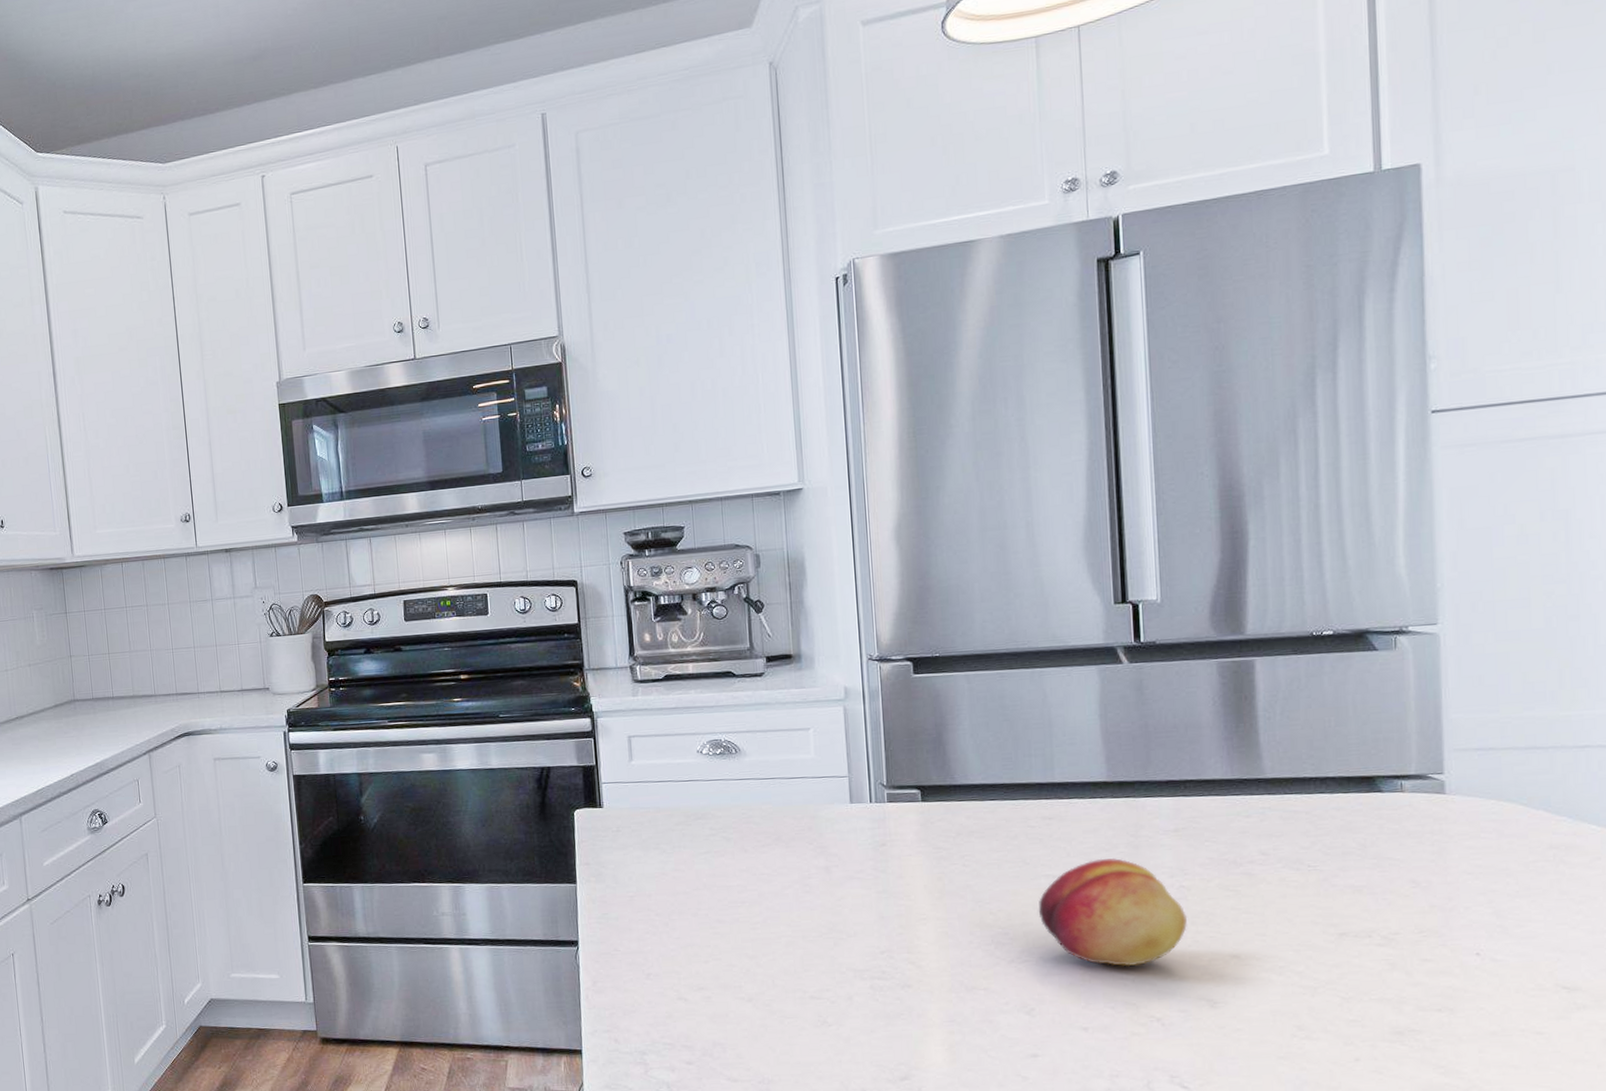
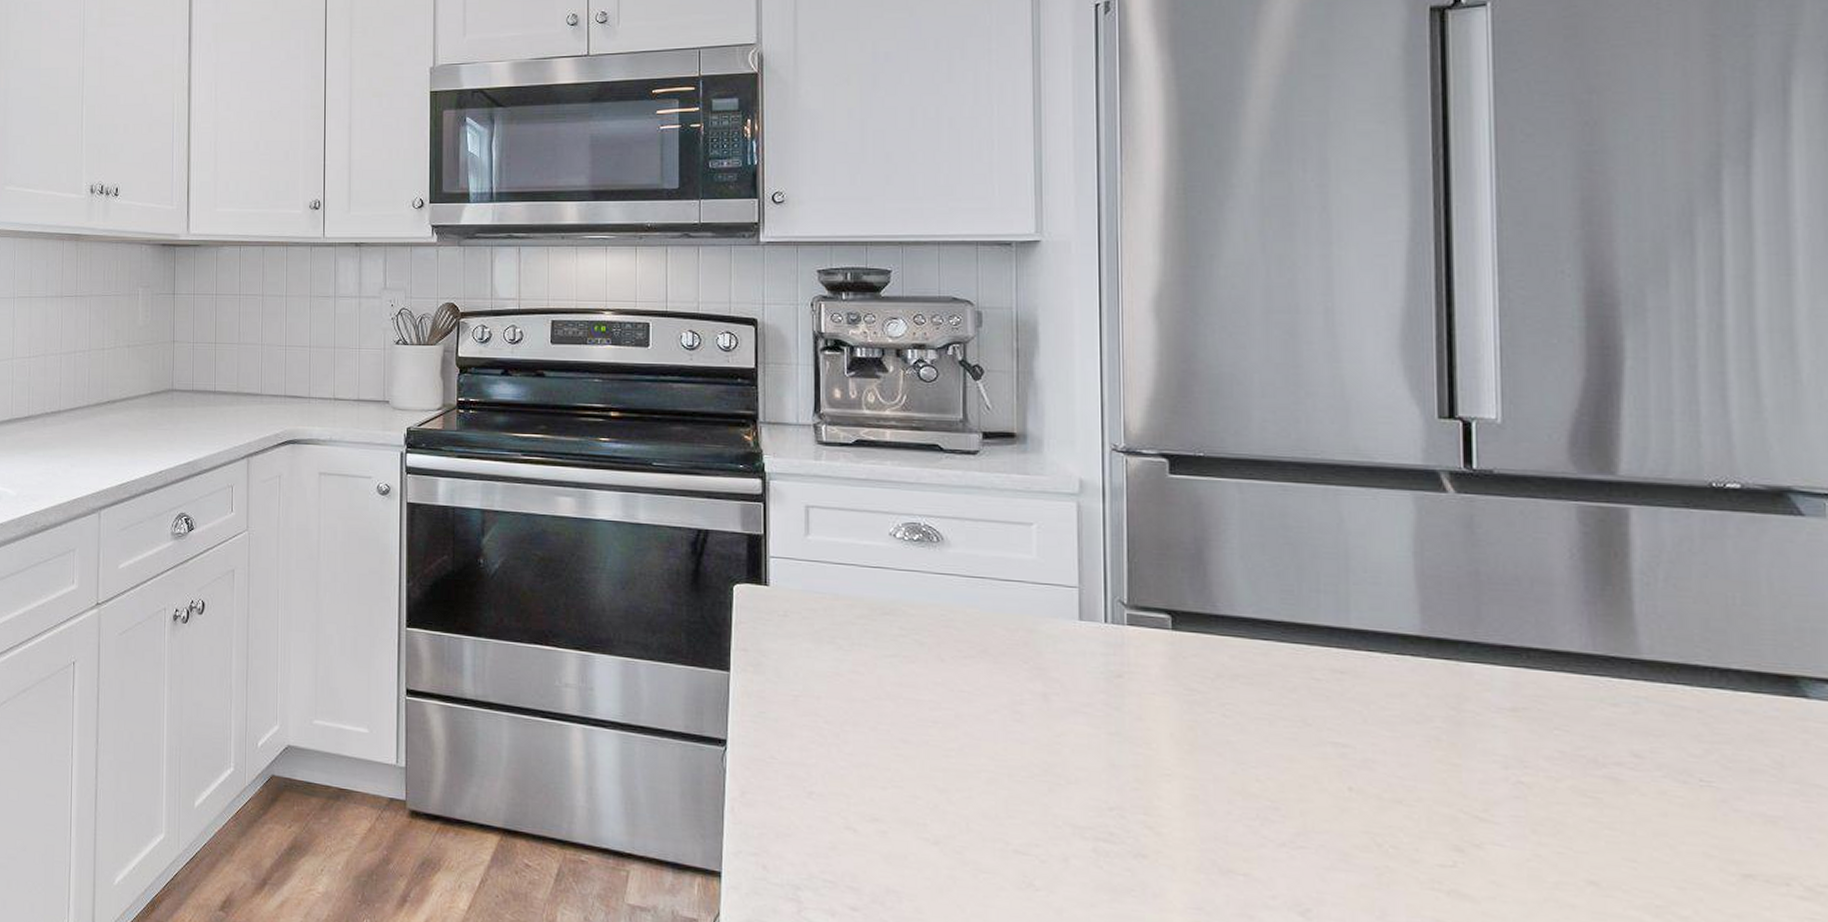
fruit: present [1038,858,1188,967] -> none [1321,731,1527,875]

